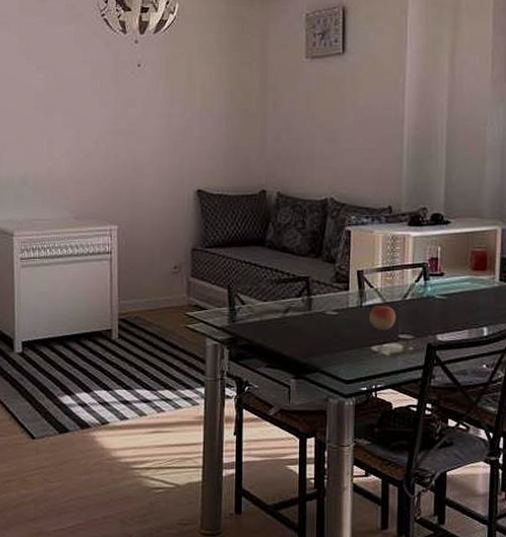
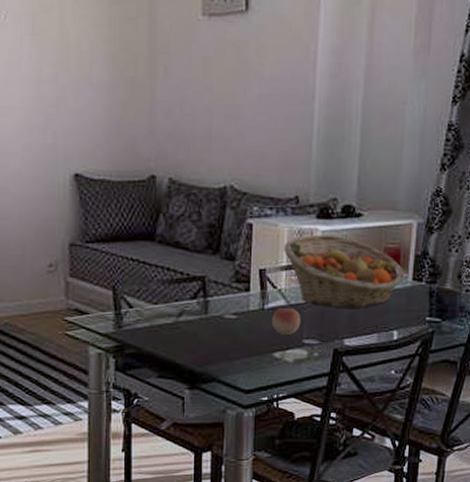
fruit basket: none [379,240,491,306] -> present [284,234,404,308]

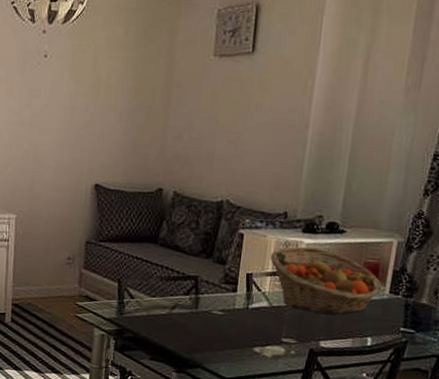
fruit: present [271,308,301,335] -> none [253,309,281,333]

